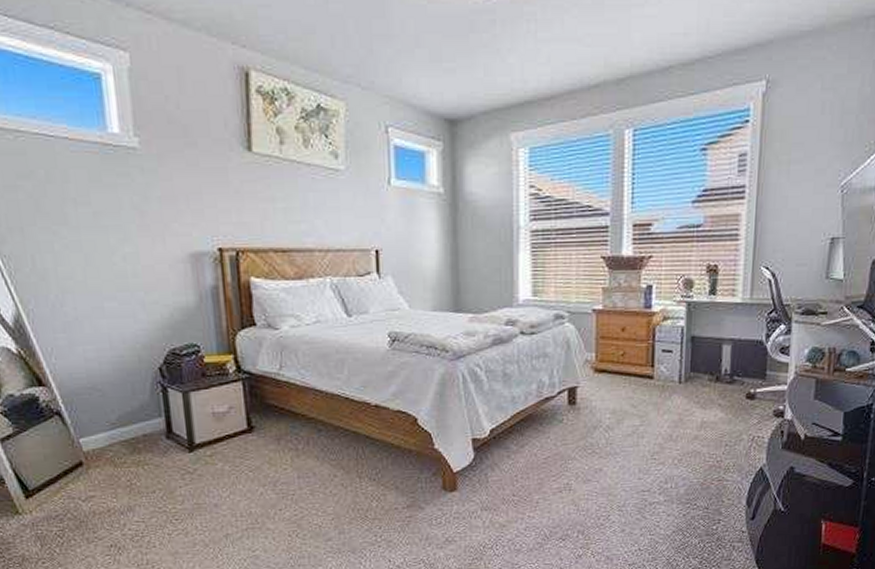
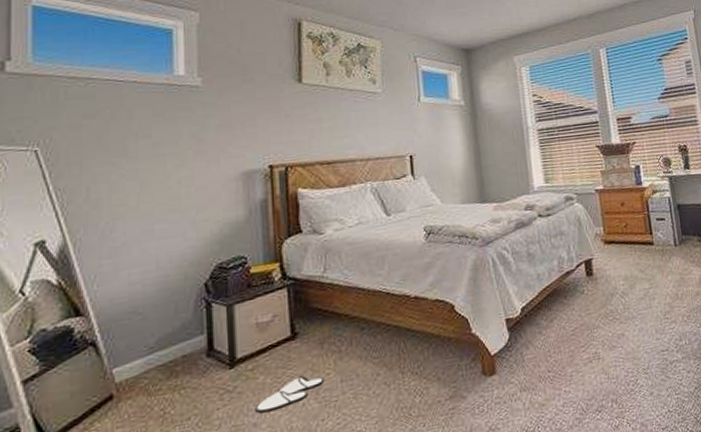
slippers: none [215,468,281,496] -> present [255,376,323,414]

